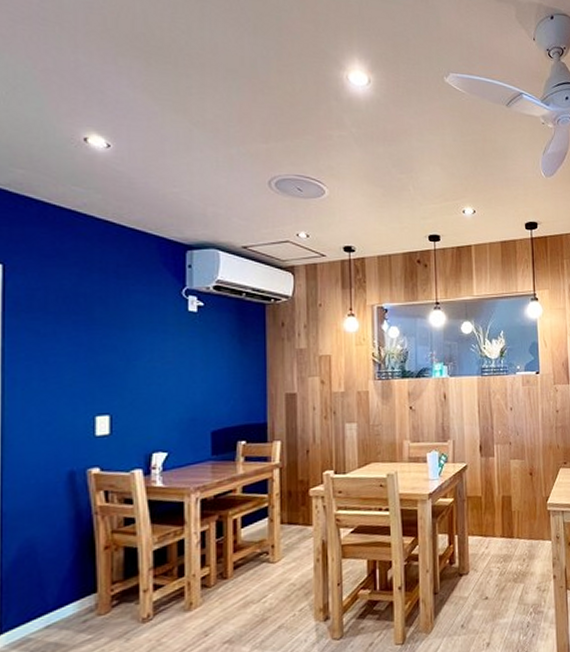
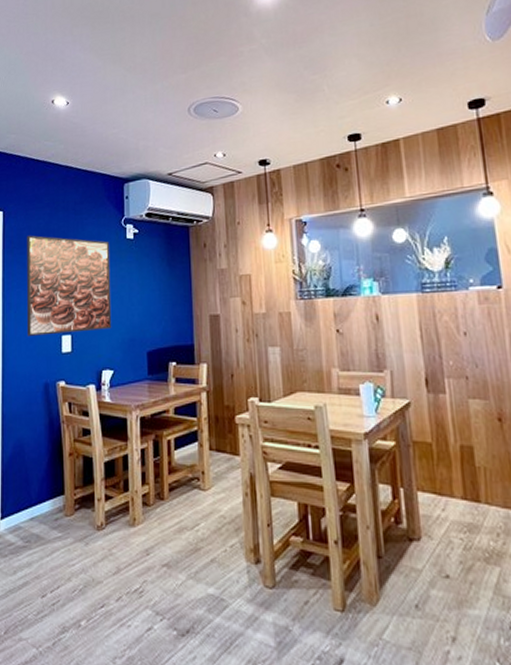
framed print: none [43,297,167,418] -> present [27,235,112,336]

